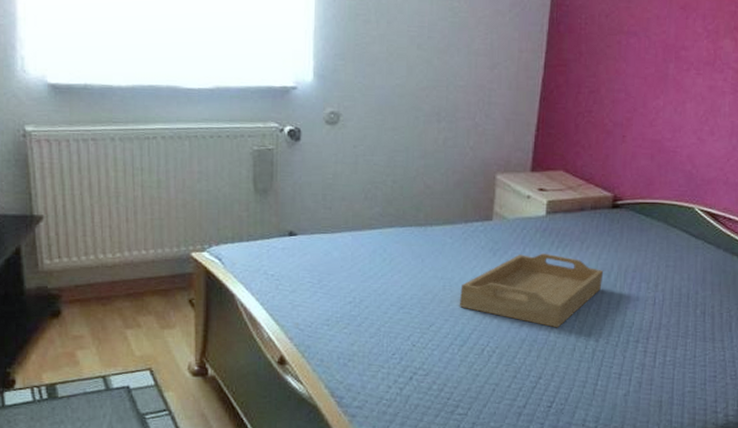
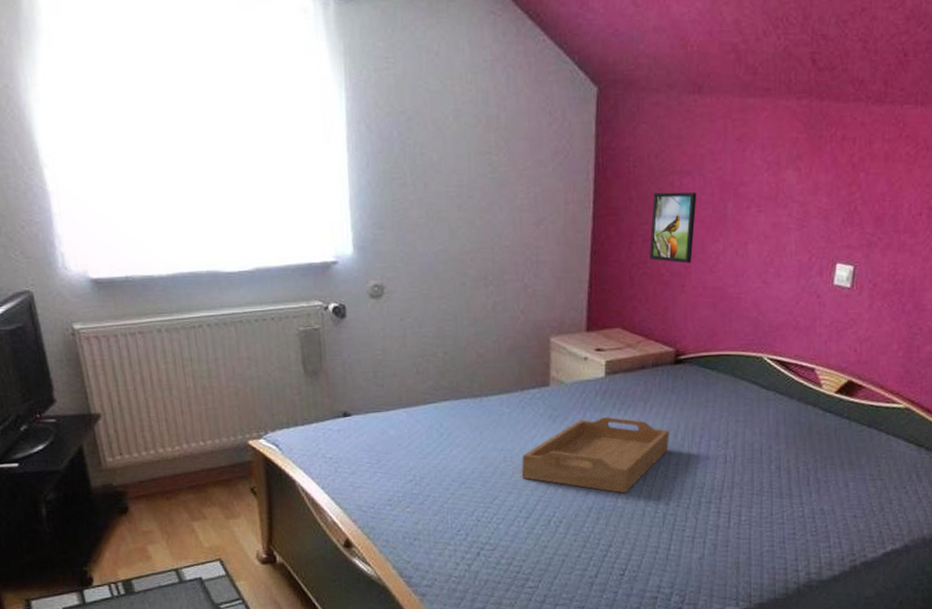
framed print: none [595,49,642,116] -> present [649,192,697,264]

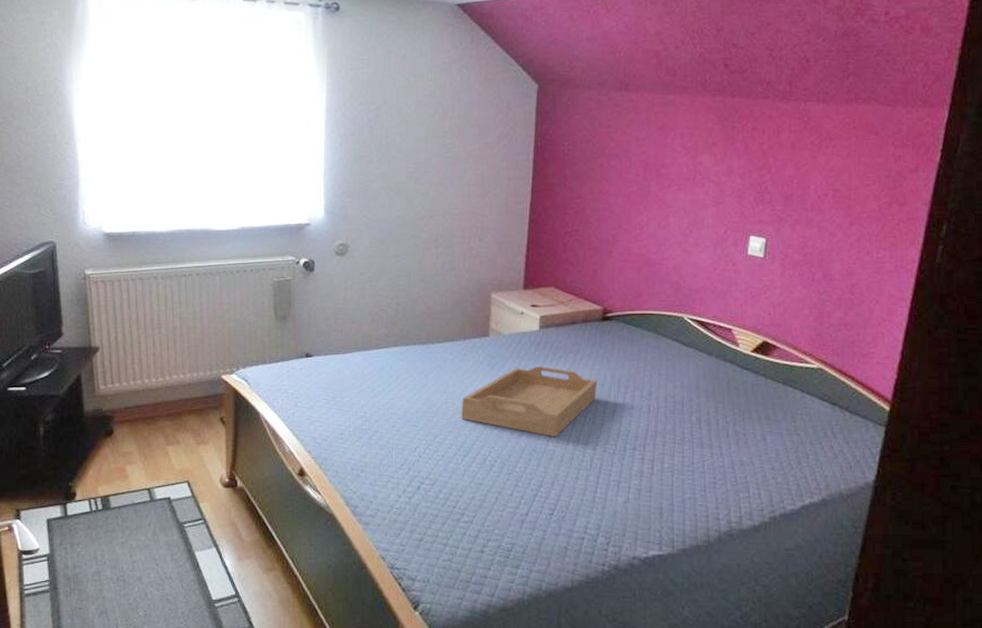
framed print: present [649,192,697,264] -> none [581,171,624,233]

